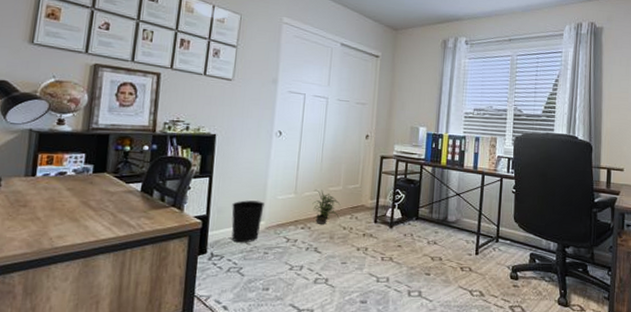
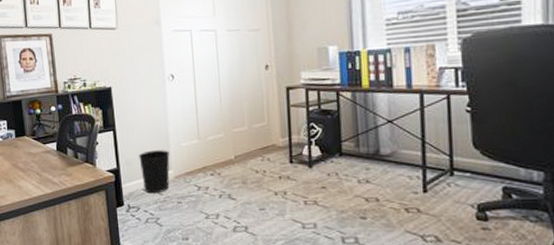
potted plant: present [312,189,341,224] -> none [218,132,250,169]

